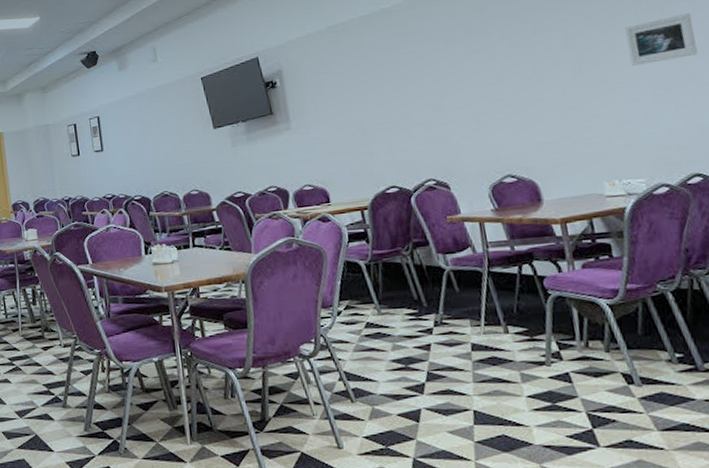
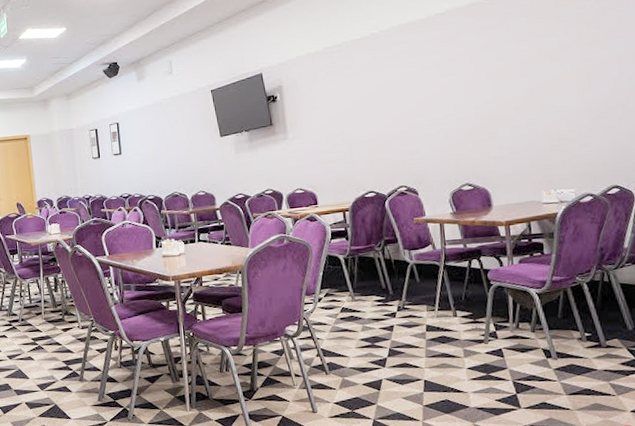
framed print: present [625,12,698,66] -> none [570,48,626,93]

